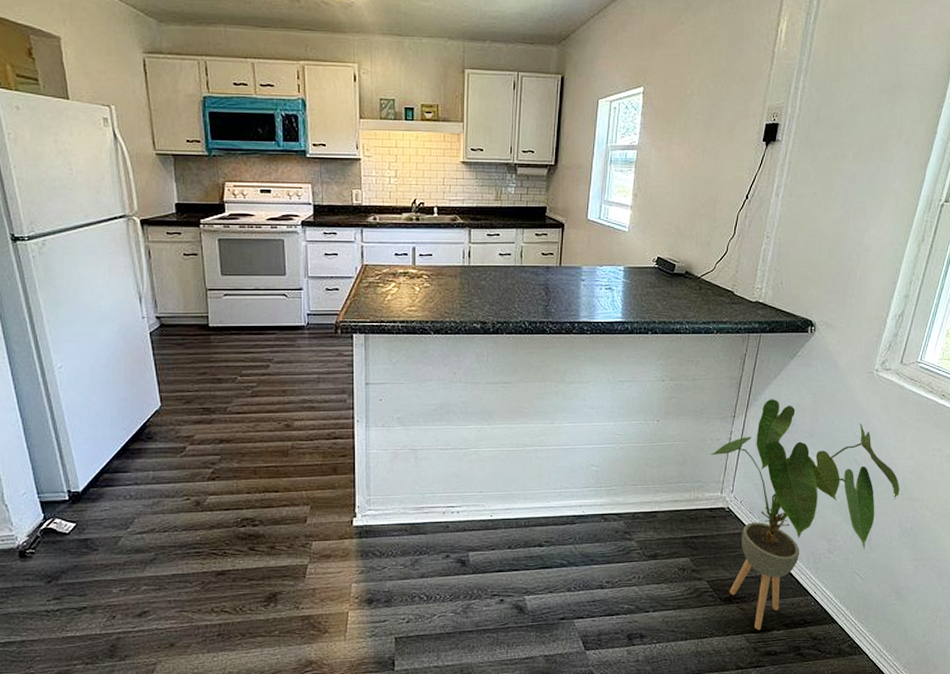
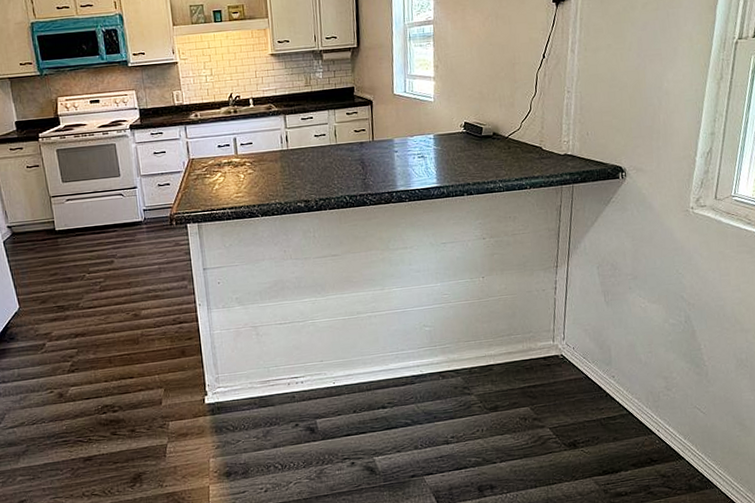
house plant: present [710,399,900,631] -> none [538,245,731,473]

